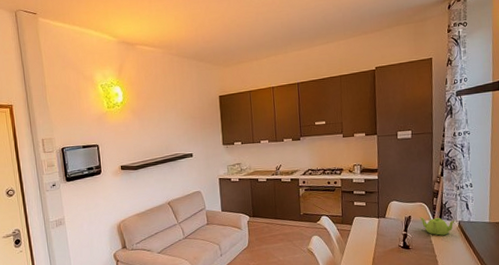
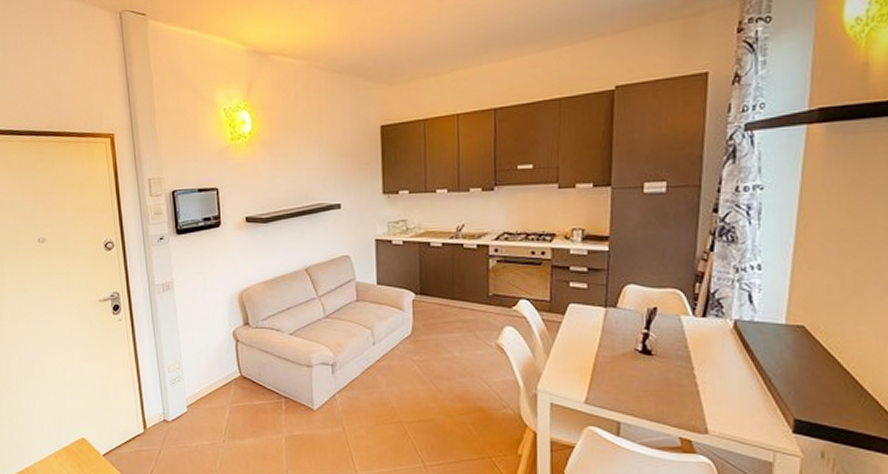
teapot: present [419,217,455,236] -> none [670,310,729,339]

